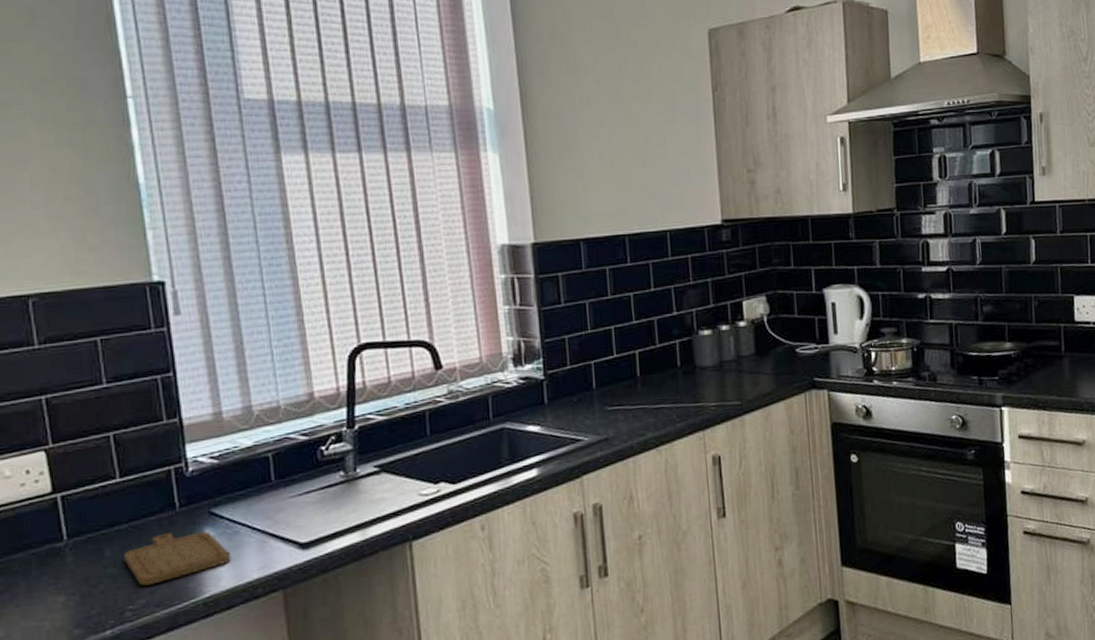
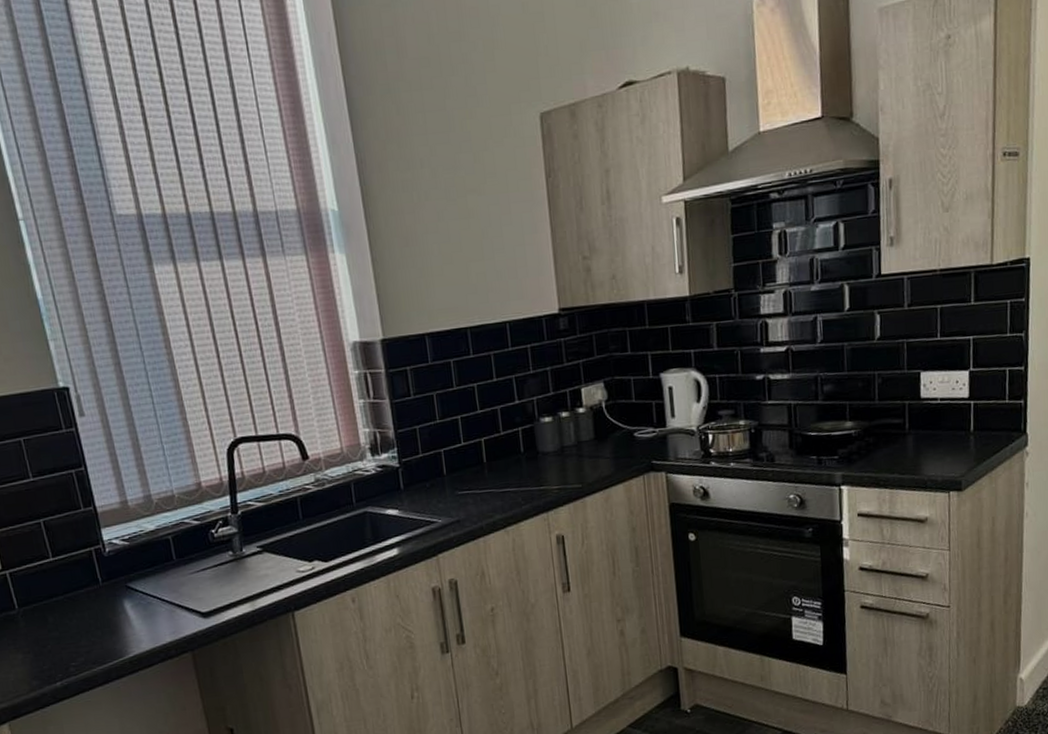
chopping board: present [124,531,231,586] -> none [63,602,147,647]

